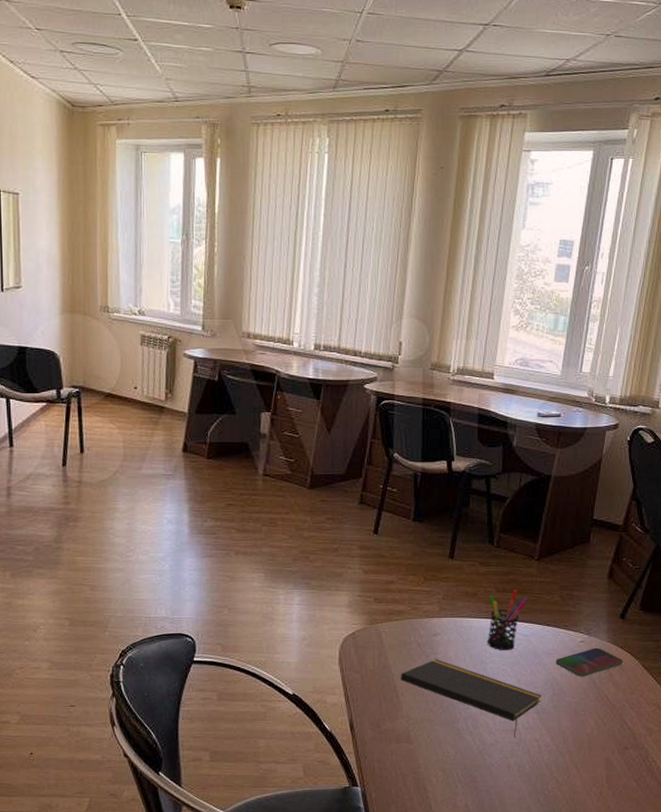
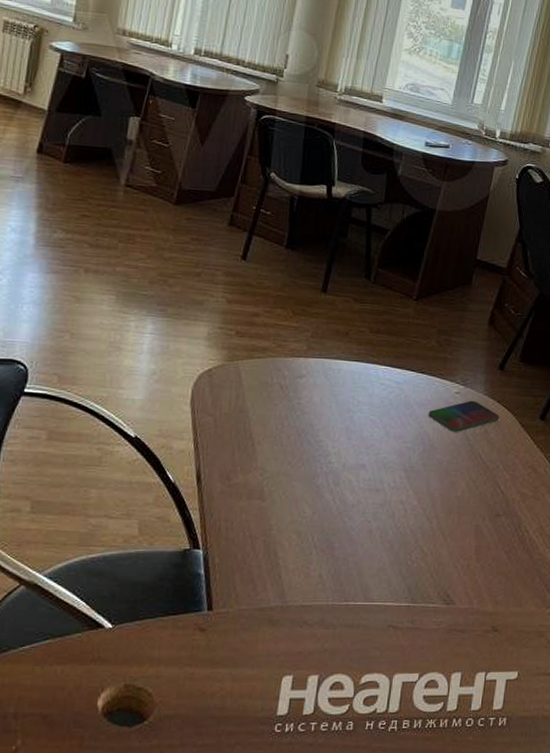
notepad: present [400,659,542,739] -> none [257,404,411,499]
pen holder: present [487,589,528,651] -> none [356,330,403,399]

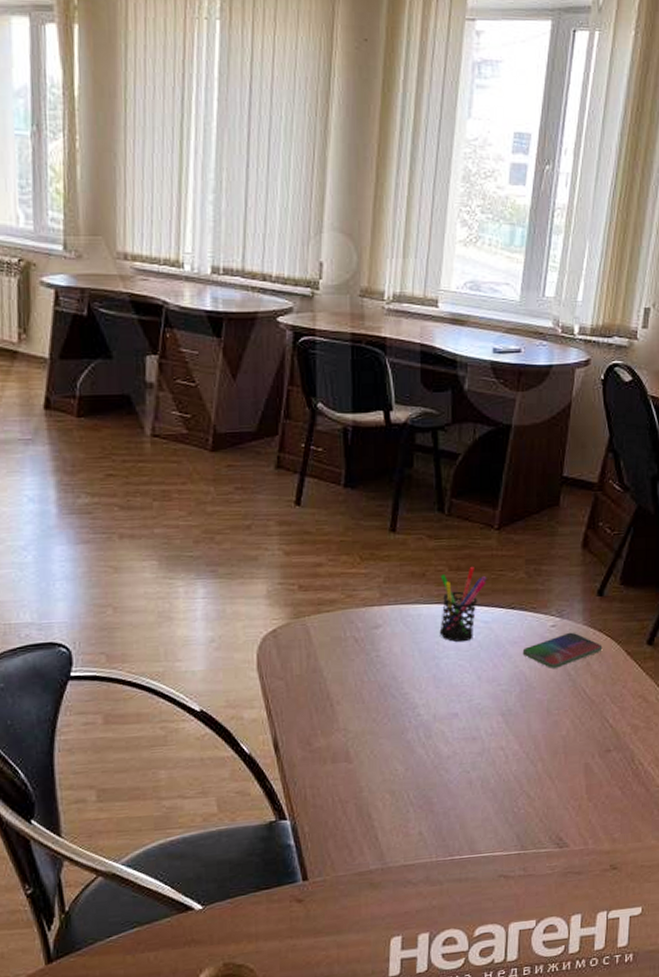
pen holder: none [356,330,403,399] -> present [439,566,487,643]

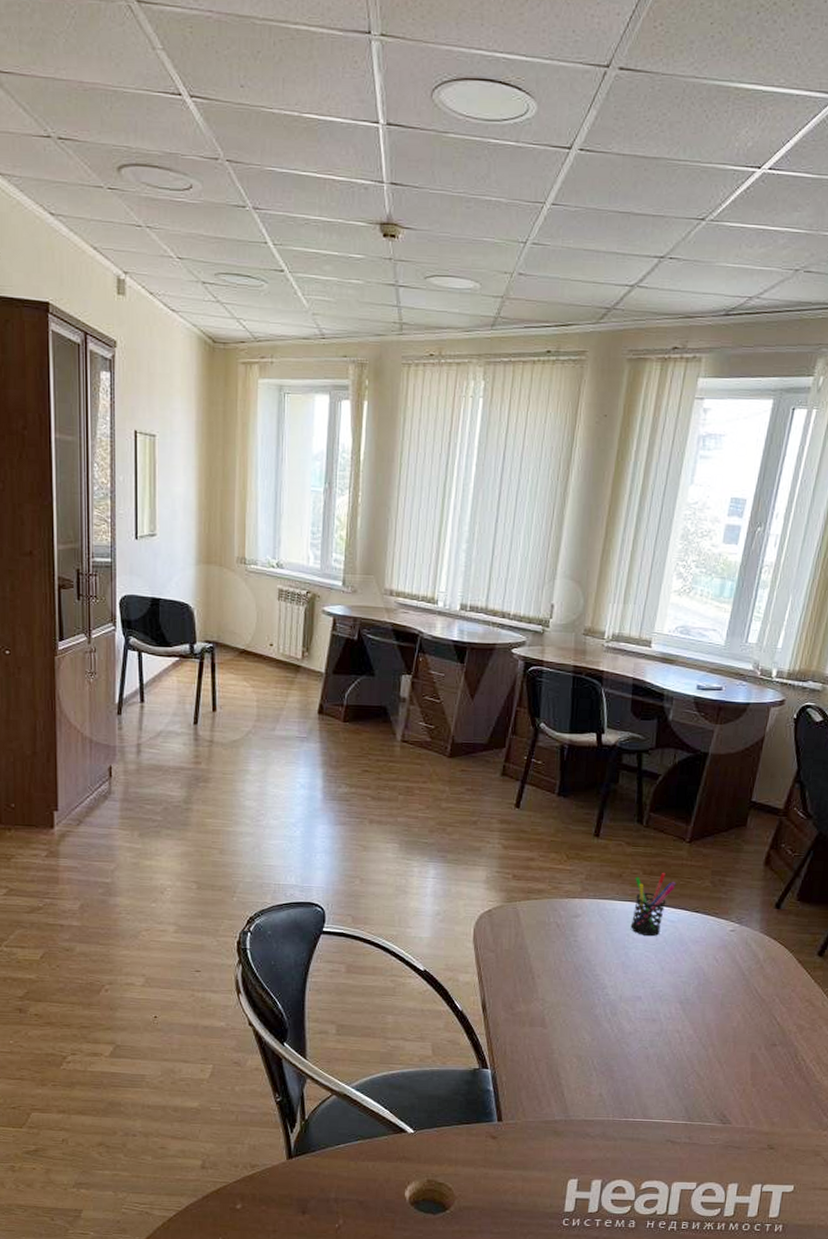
smartphone: present [522,632,603,668] -> none [702,937,776,967]

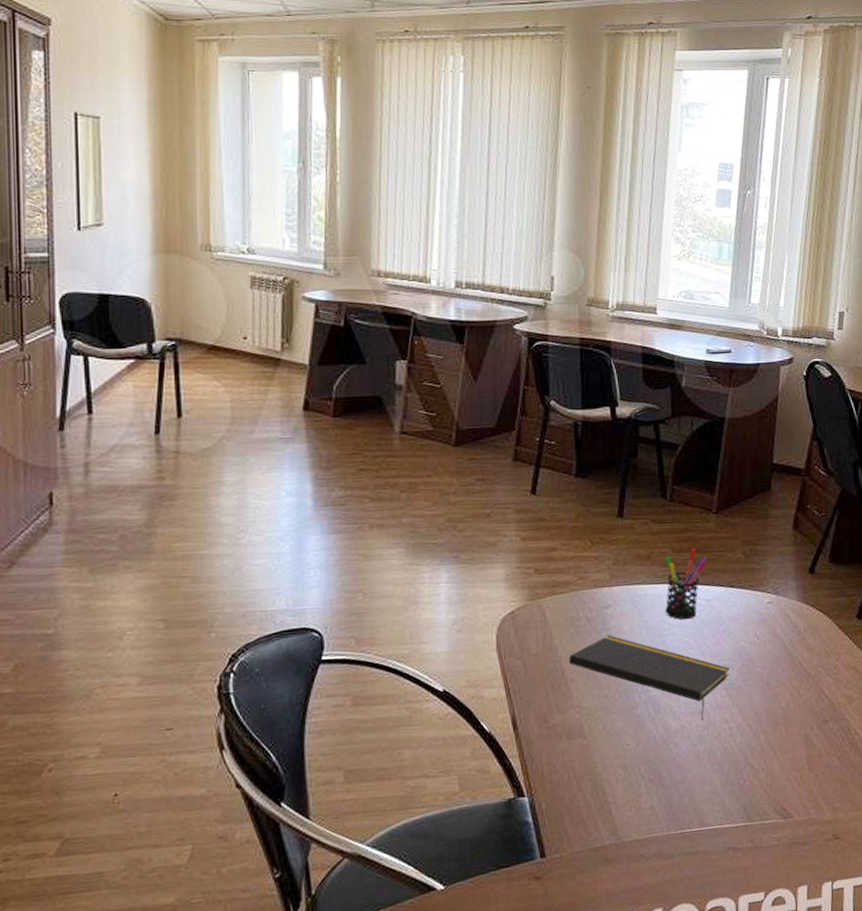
notepad: none [536,941,686,1028] -> present [568,635,729,722]

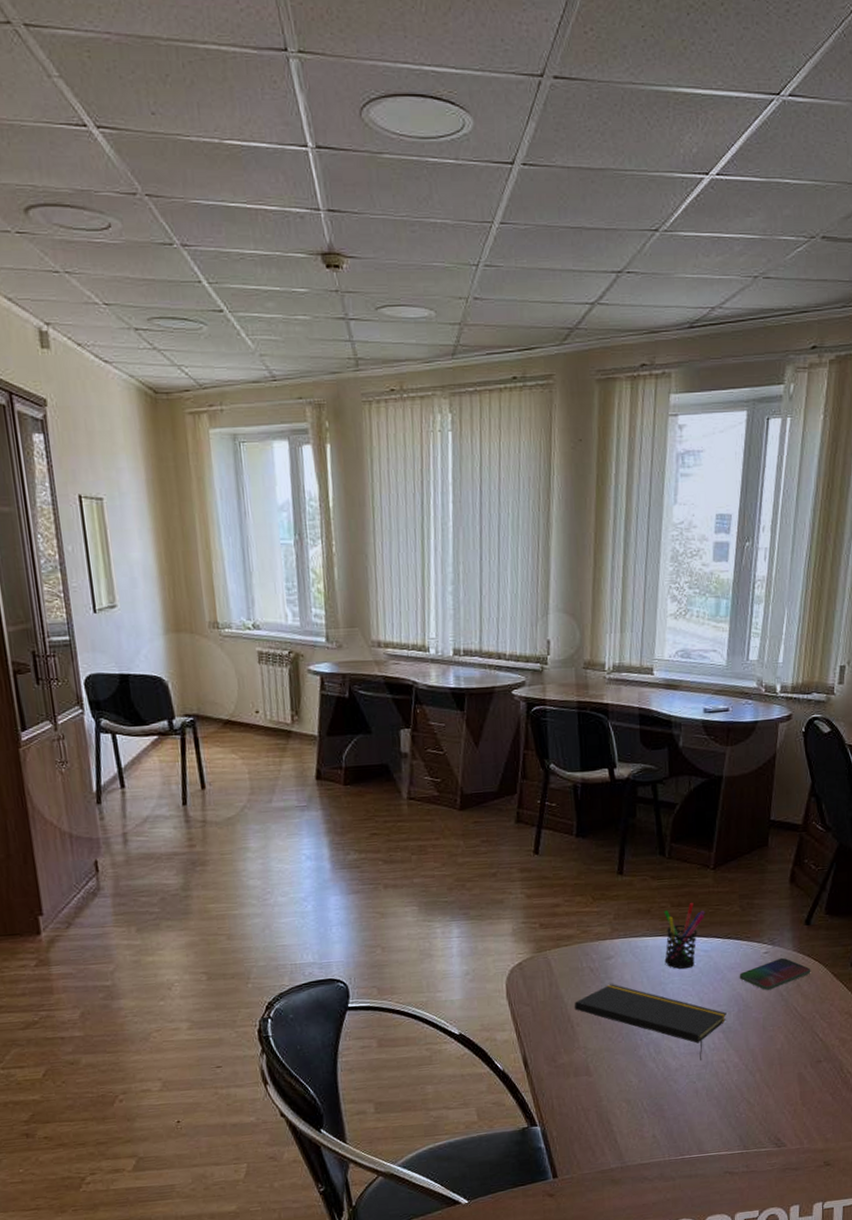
smartphone: none [742,608,816,643] -> present [739,957,811,990]

